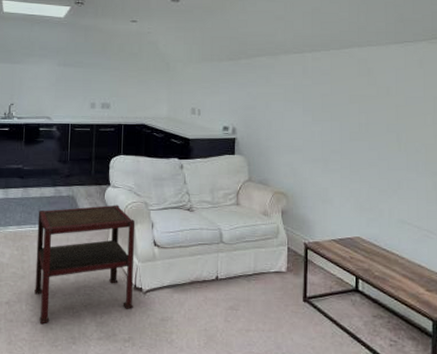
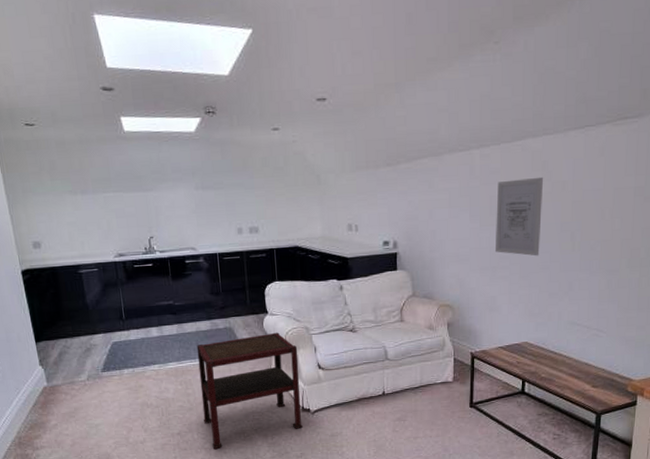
wall art: none [327,81,370,153] -> present [496,176,544,256]

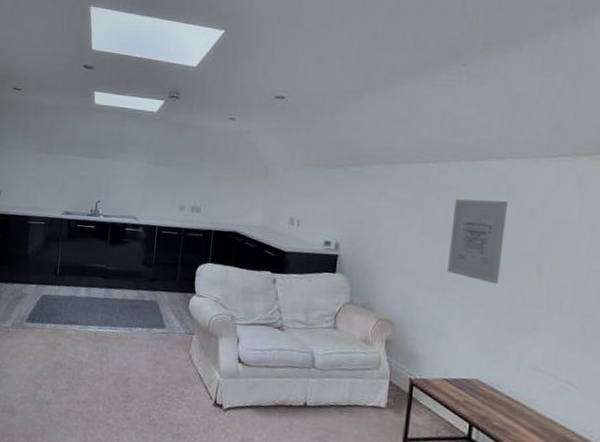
side table: present [196,332,303,450] -> none [112,313,220,428]

